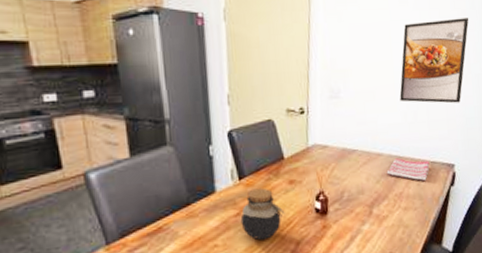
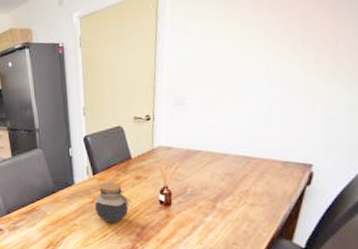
dish towel: present [386,158,430,182] -> none [232,158,282,181]
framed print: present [399,18,469,104] -> none [249,12,341,105]

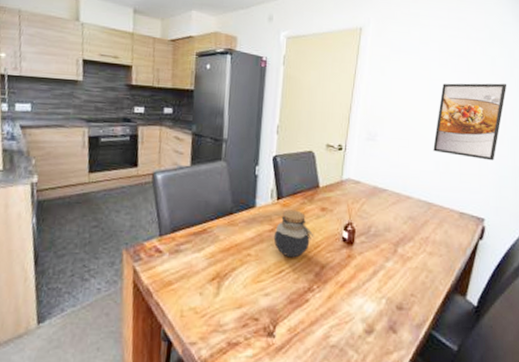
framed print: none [249,12,341,105] -> present [433,83,507,161]

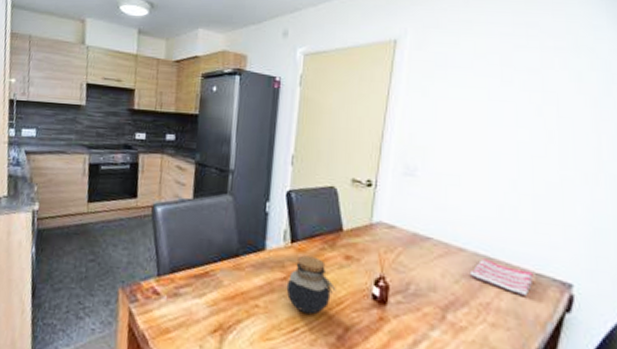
dish towel: none [414,203,459,231] -> present [469,258,534,297]
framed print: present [433,83,507,161] -> none [494,104,603,207]

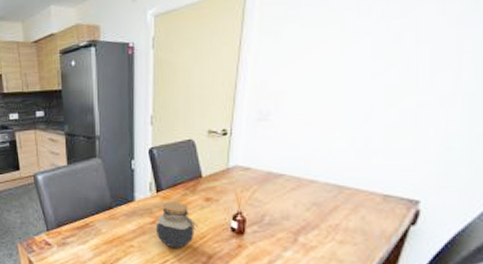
dish towel: present [469,258,534,297] -> none [320,187,382,216]

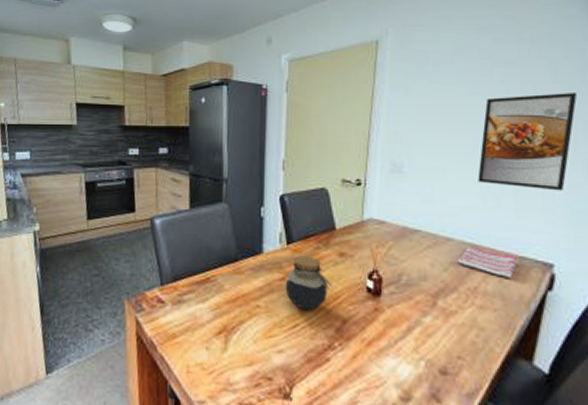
dish towel: none [320,187,382,216] -> present [457,246,517,279]
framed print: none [347,23,467,129] -> present [478,93,578,191]

